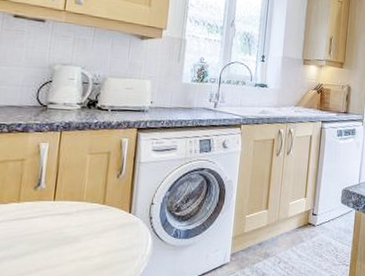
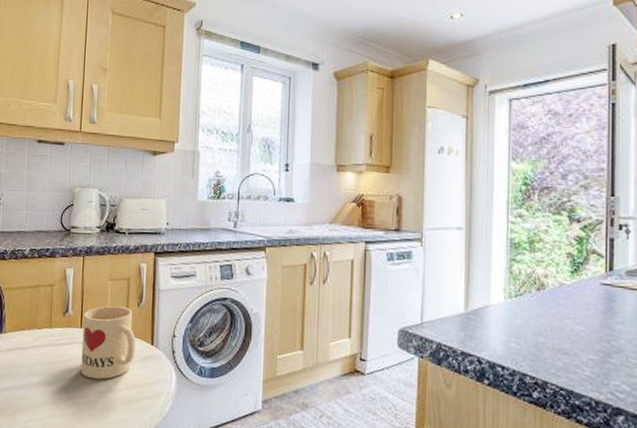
mug: none [51,178,113,249] -> present [80,305,136,380]

